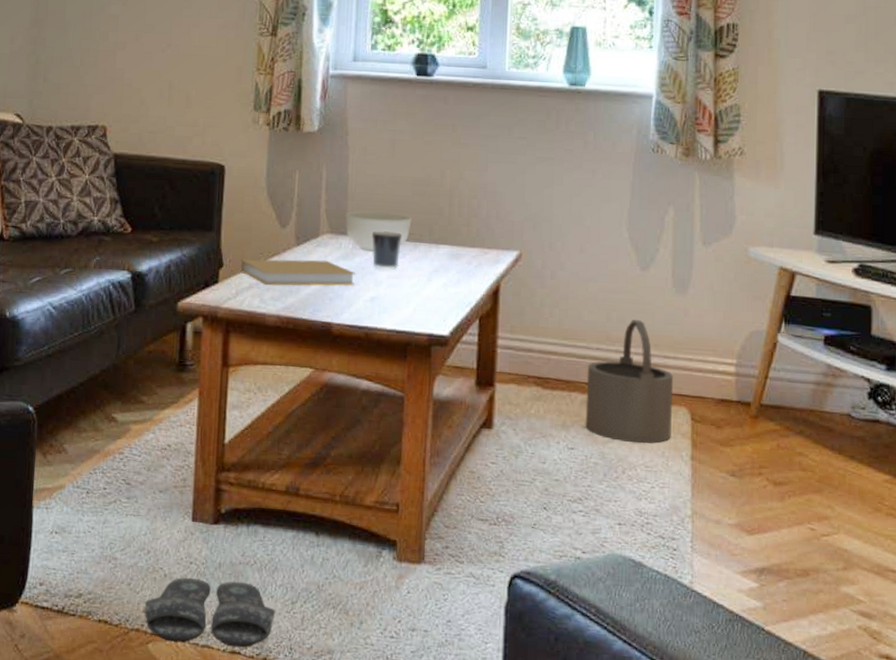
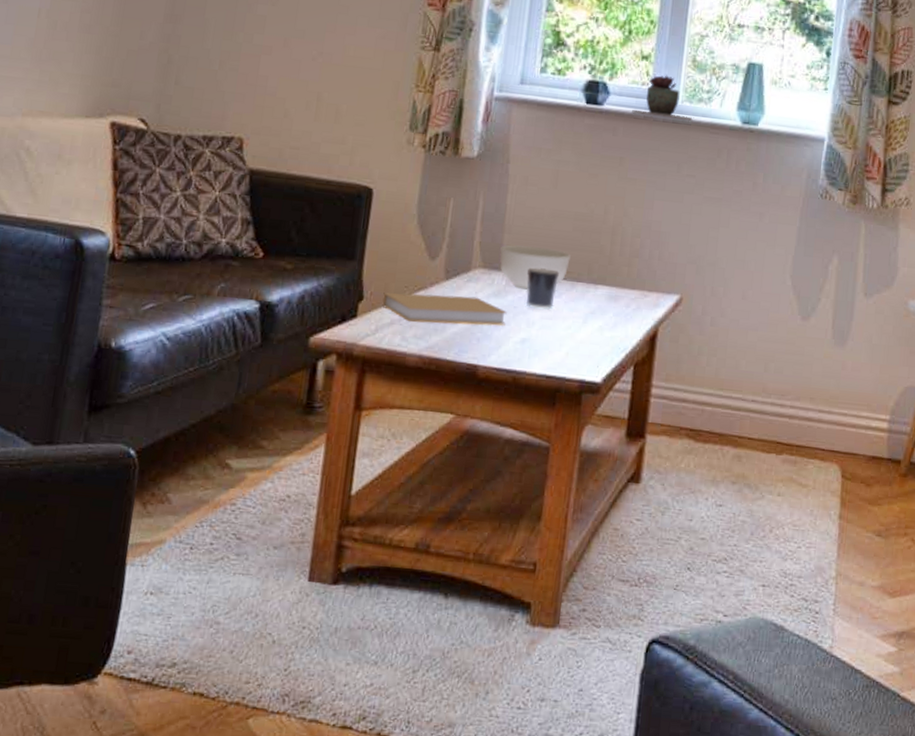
slippers: present [145,577,276,647] -> none [247,644,395,721]
succulent plant: none [461,44,521,87] -> present [632,75,693,122]
wooden bucket: present [585,320,674,444] -> none [735,371,827,502]

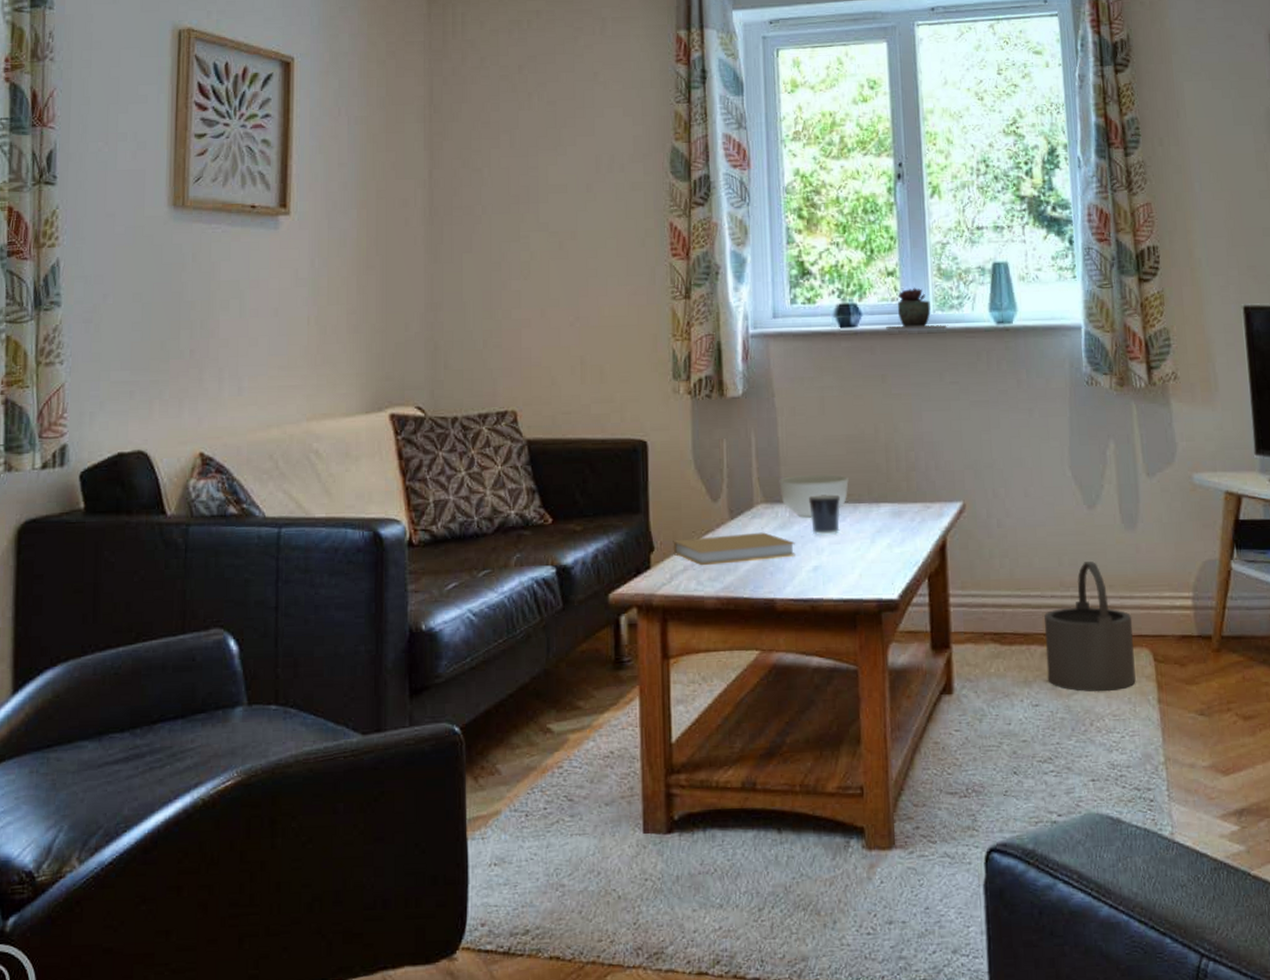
wooden bucket: none [735,371,827,502] -> present [1044,561,1136,692]

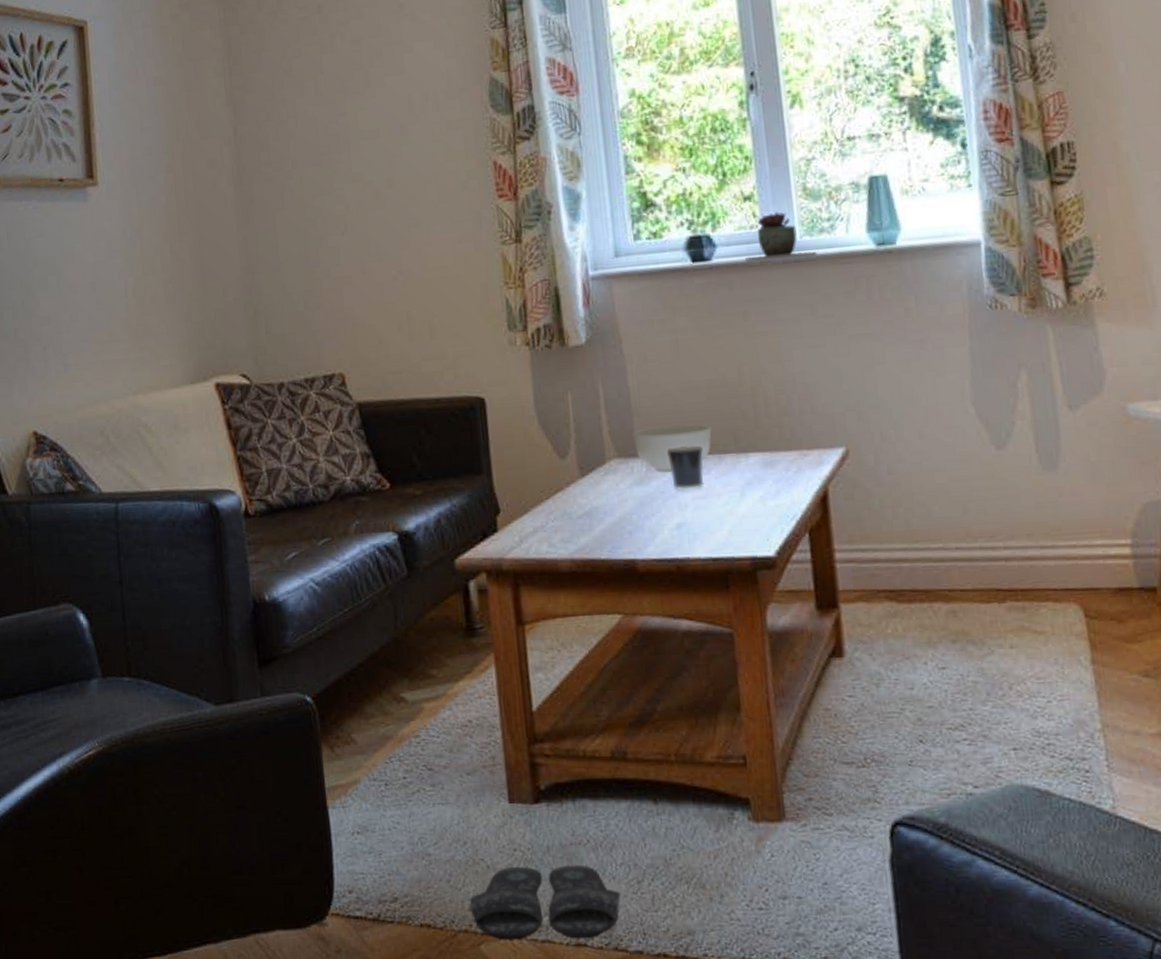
slippers: none [600,893,743,969] -> present [470,864,621,939]
book: present [673,532,795,565] -> none [519,489,656,526]
wooden bucket: present [1044,561,1136,692] -> none [949,508,1063,653]

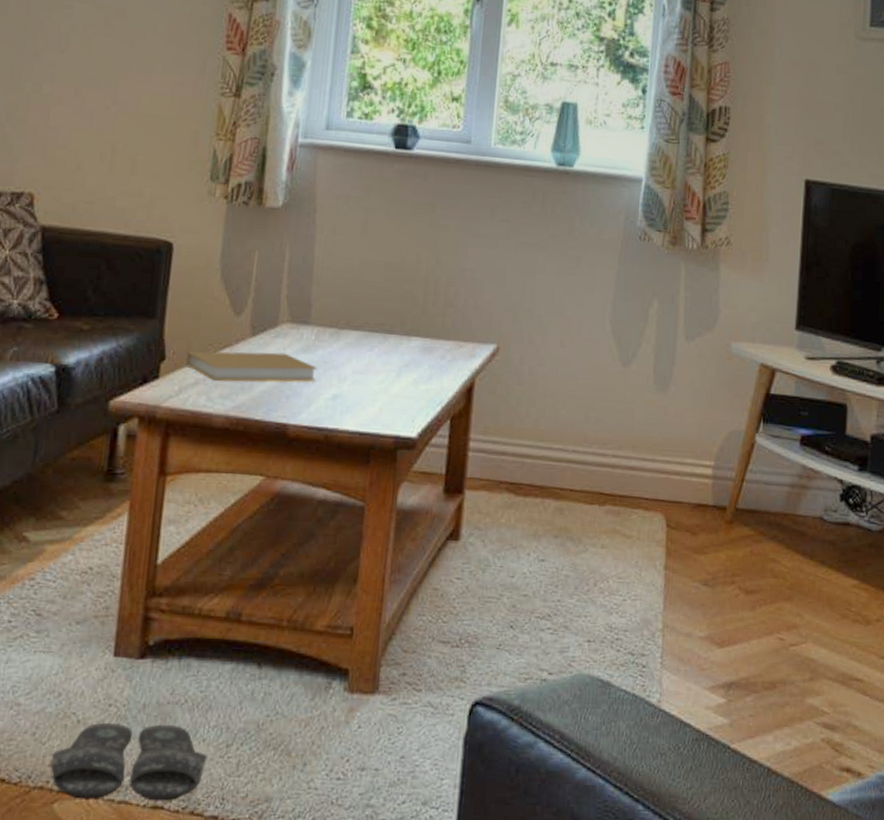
book: none [519,489,656,526] -> present [185,351,317,382]
bowl: present [631,424,712,473] -> none [307,298,382,344]
mug: present [667,445,705,490] -> none [336,320,371,364]
succulent plant: present [745,211,818,263] -> none [443,117,506,165]

